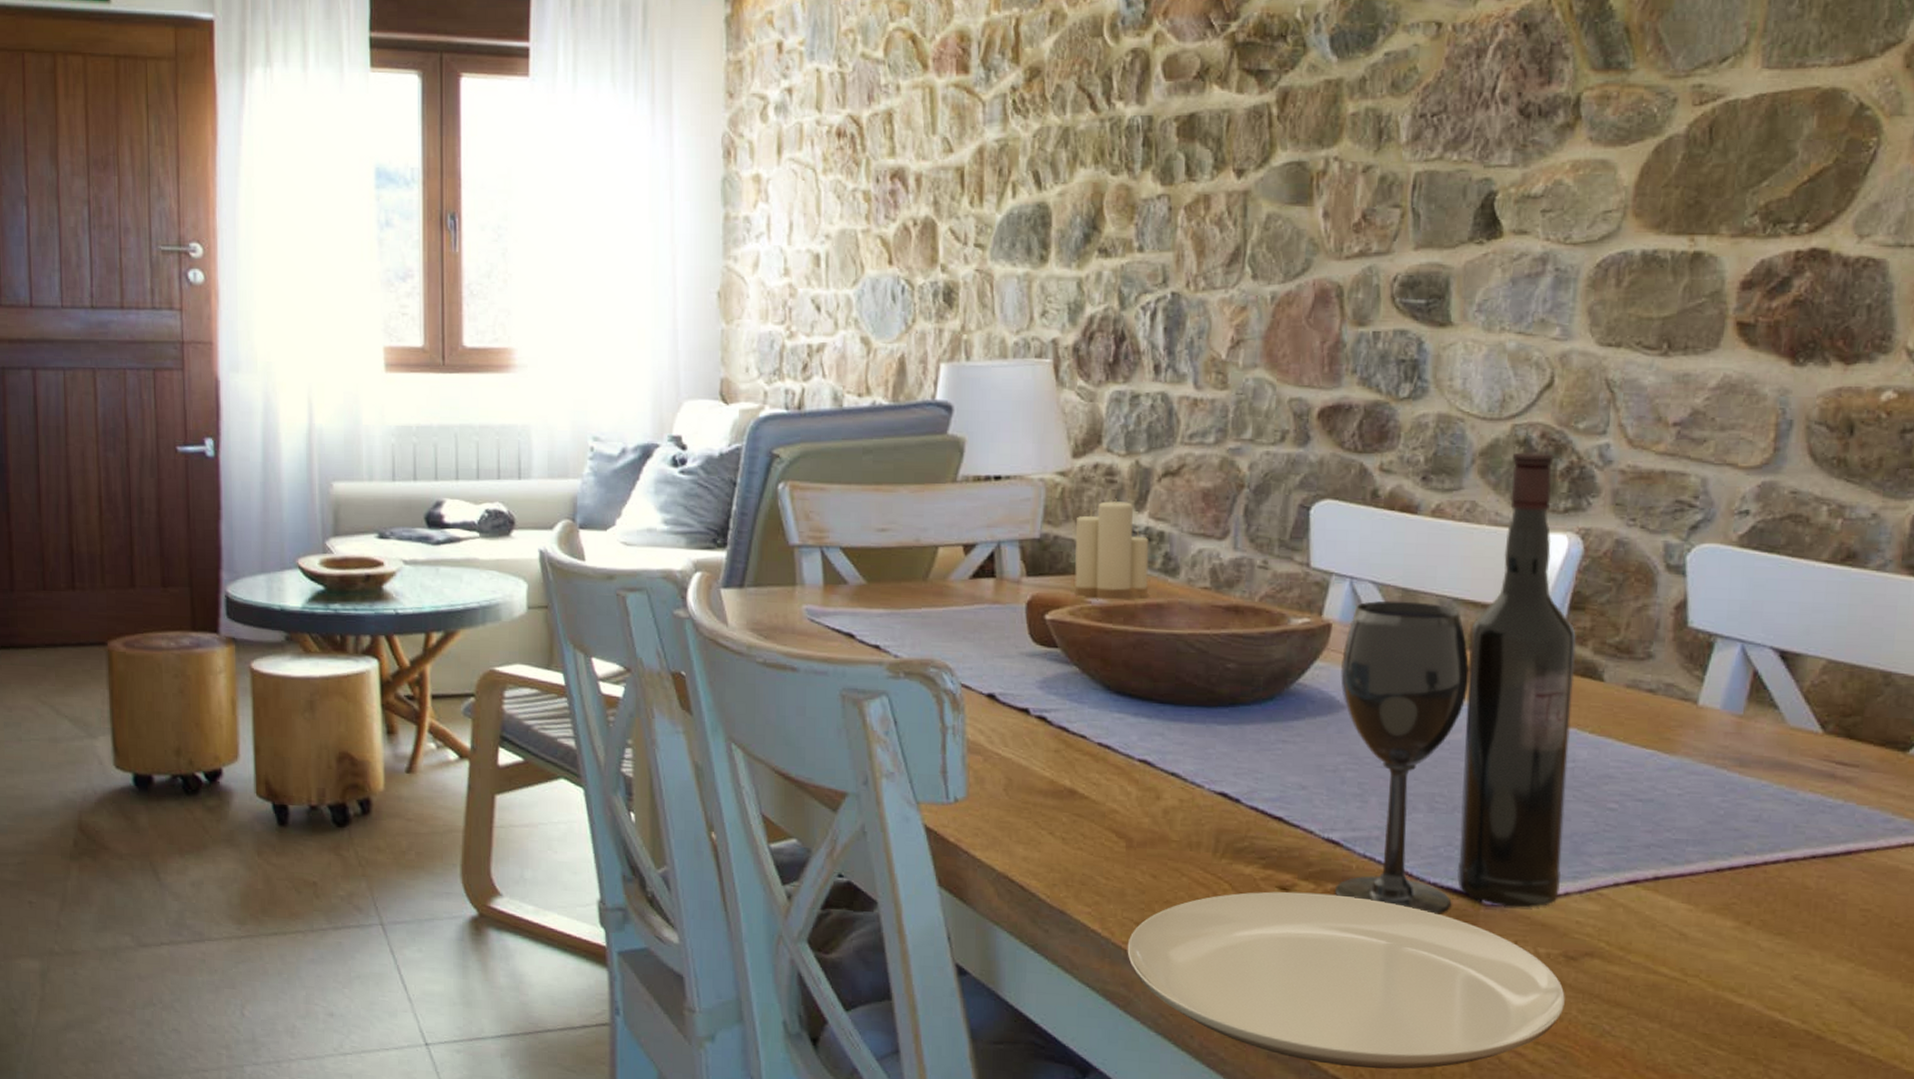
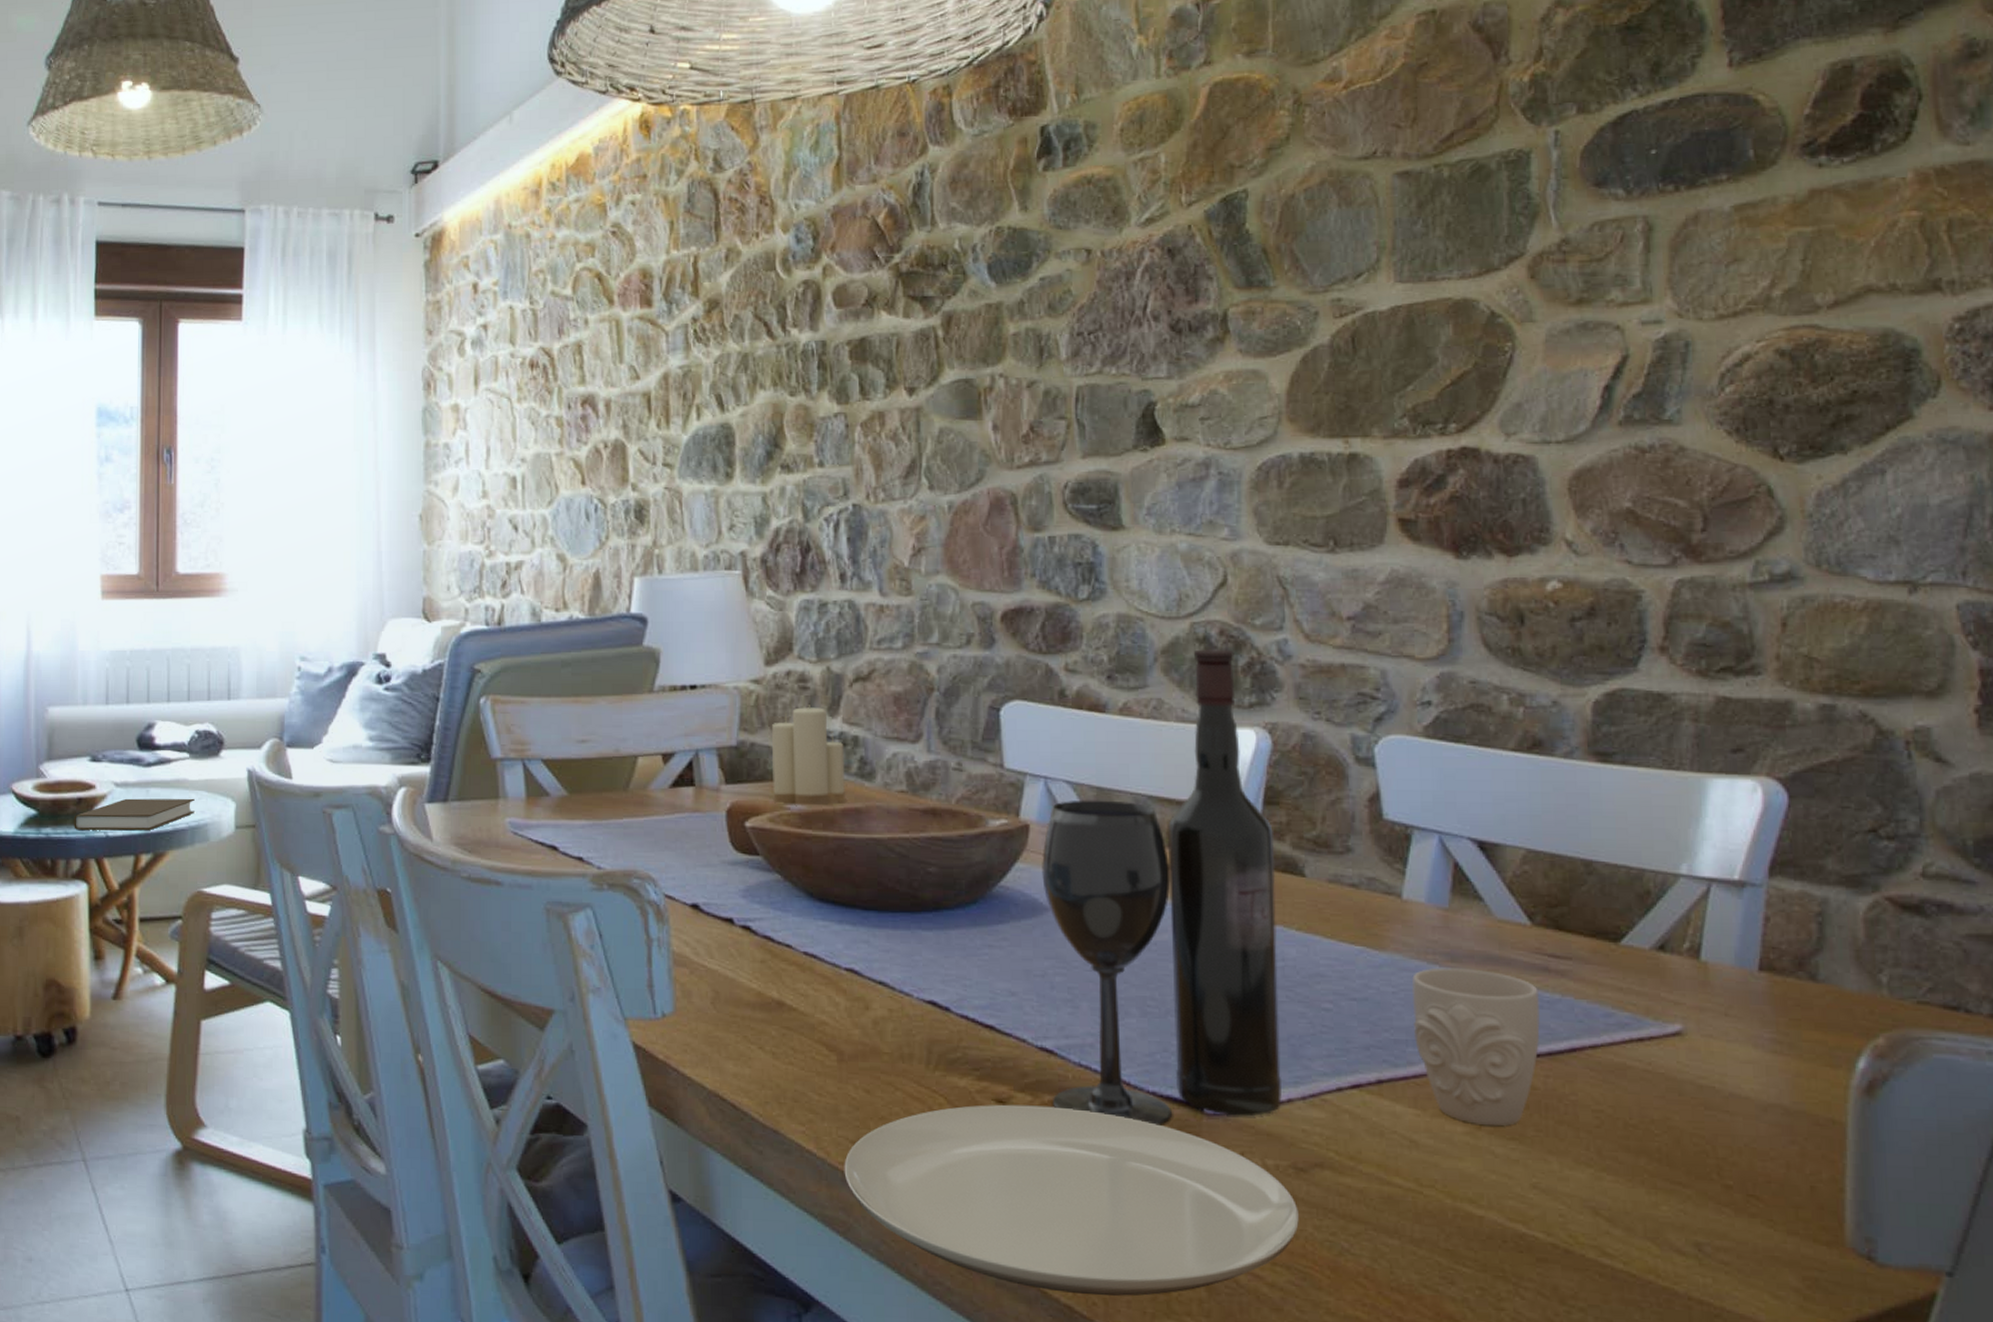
book: none [362,576,486,609] -> present [74,798,195,831]
cup: none [1695,772,1822,922] -> present [1412,967,1540,1127]

